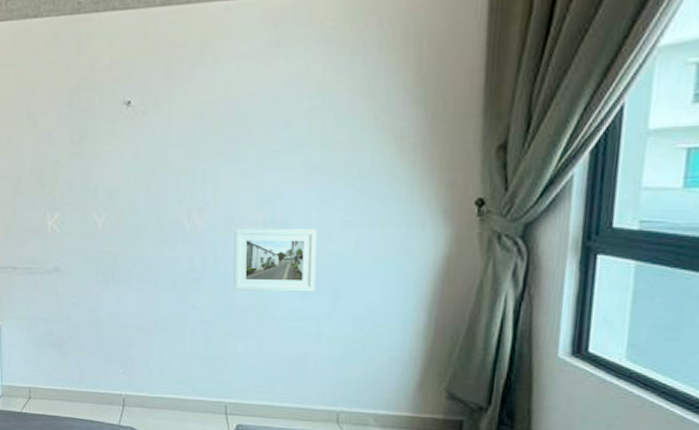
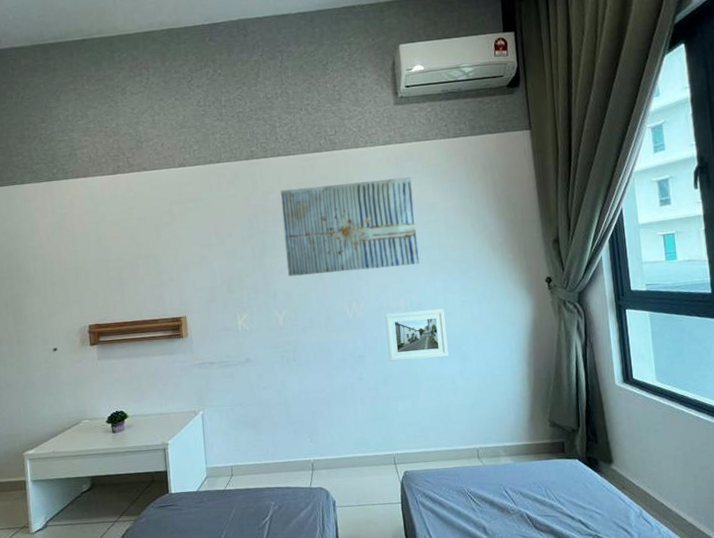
wall art: none [111,44,293,171] -> present [280,177,420,277]

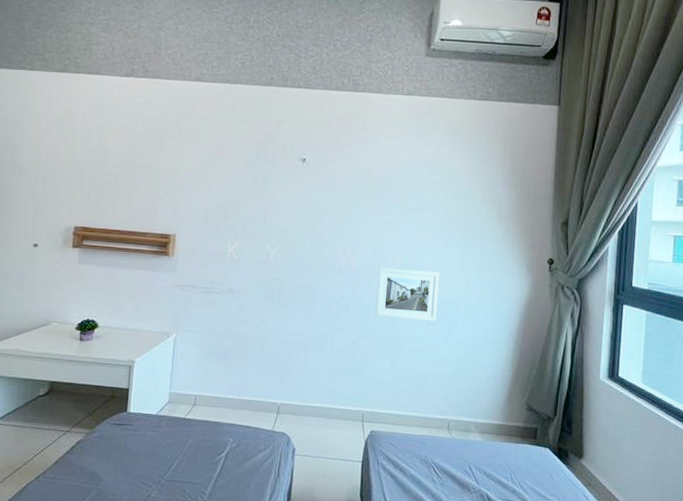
wall art: present [280,177,420,277] -> none [287,123,429,223]

